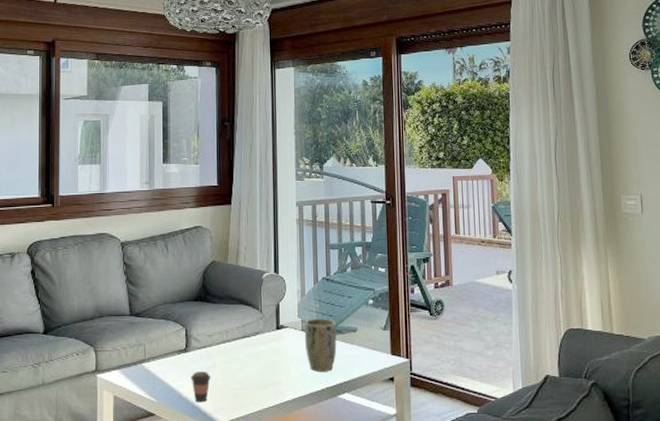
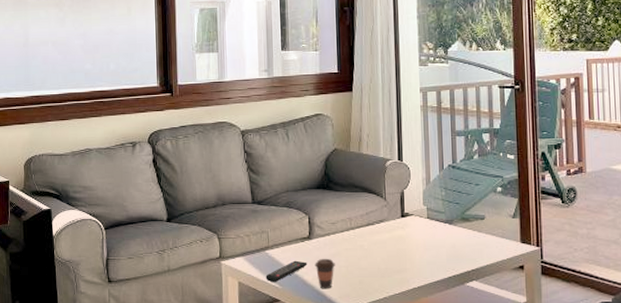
remote control: none [141,373,184,397] -> present [265,260,308,283]
plant pot: present [304,319,337,372] -> none [430,206,464,259]

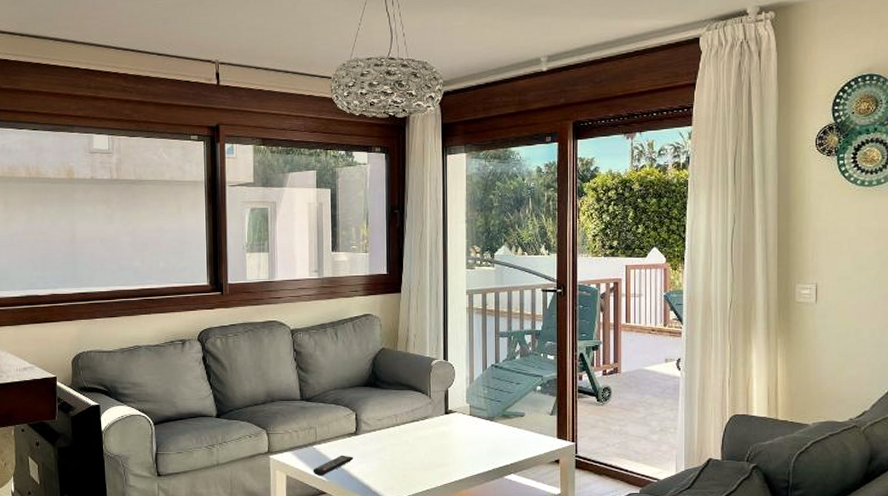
coffee cup: present [315,258,335,289] -> none [361,453,380,482]

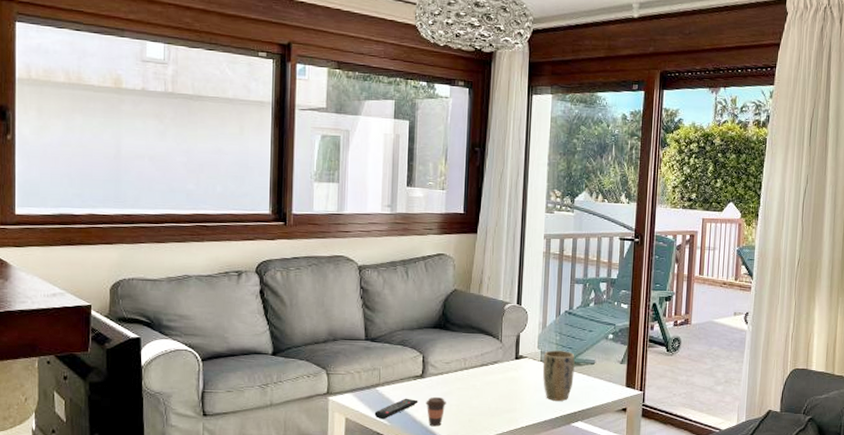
coffee cup: none [361,453,380,482] -> present [426,396,446,427]
plant pot: none [472,404,504,454] -> present [542,350,575,401]

